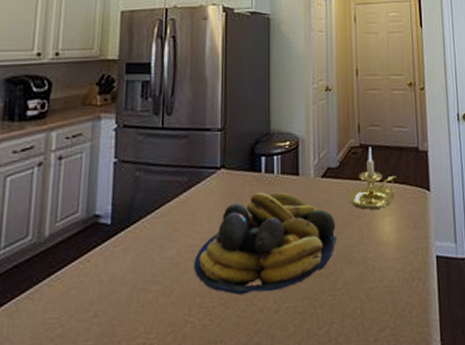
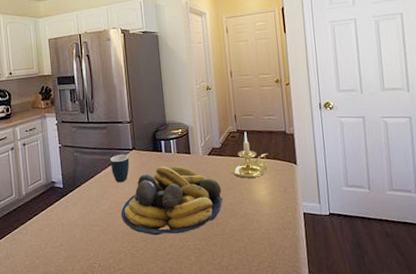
mug: none [186,175,215,217] -> present [110,154,130,183]

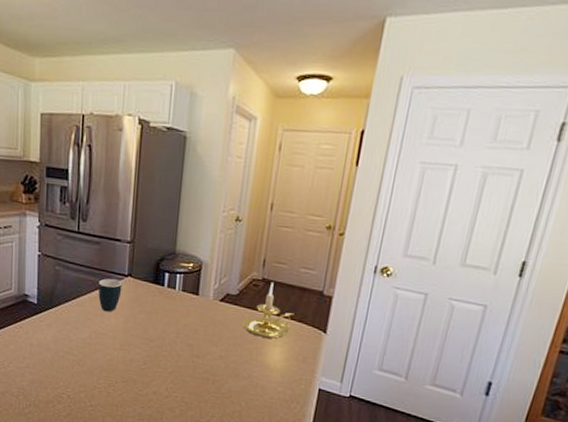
fruit bowl: present [121,166,223,236] -> none [101,302,228,382]

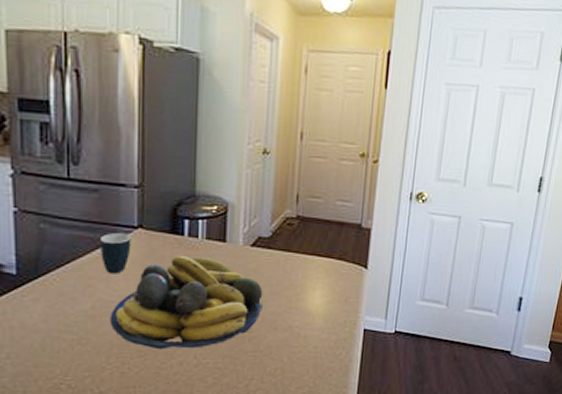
fruit bowl: none [101,302,228,382] -> present [109,255,263,350]
candle holder: present [241,282,294,339] -> none [277,219,333,281]

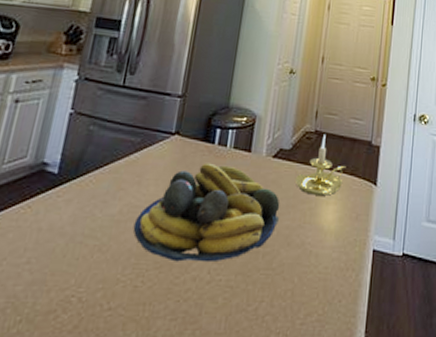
mug: present [99,233,131,274] -> none [137,138,168,178]
candle holder: none [277,219,333,281] -> present [295,134,346,196]

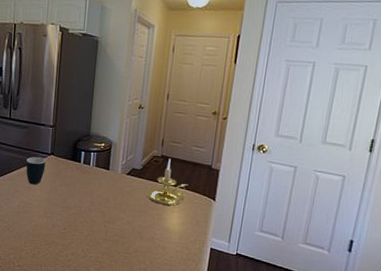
fruit bowl: present [133,162,280,263] -> none [28,176,134,244]
mug: none [137,138,168,178] -> present [25,157,46,185]

